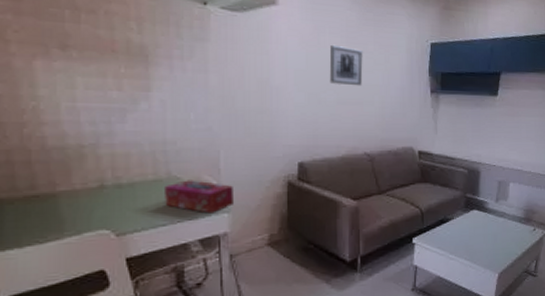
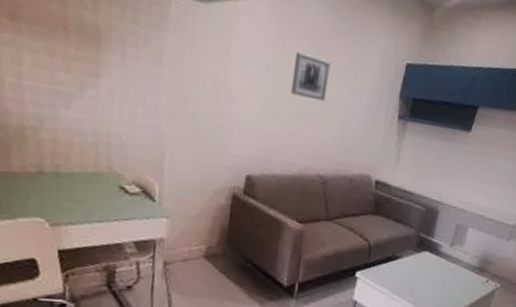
tissue box: present [165,180,233,214] -> none [103,177,175,217]

